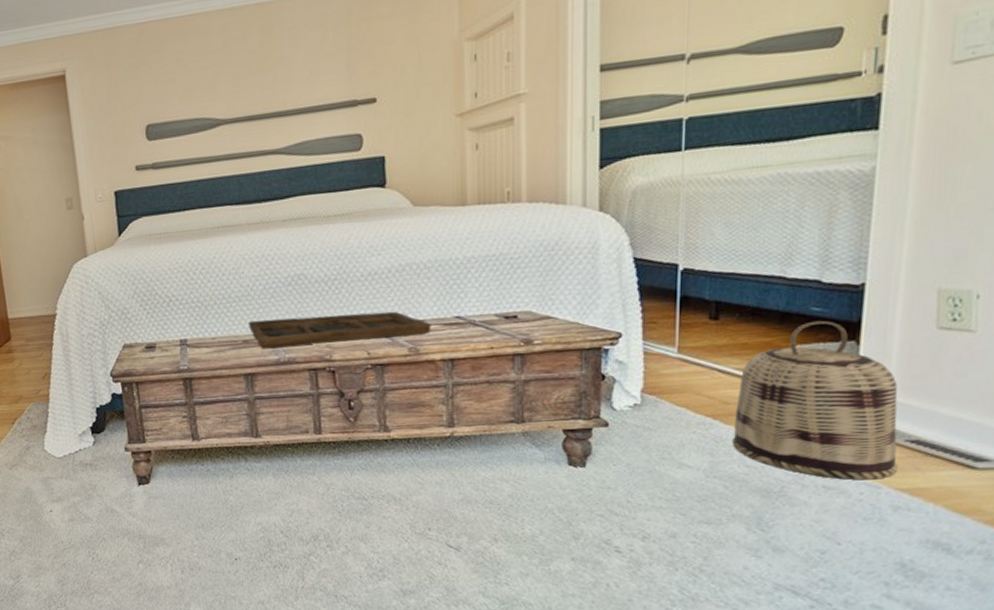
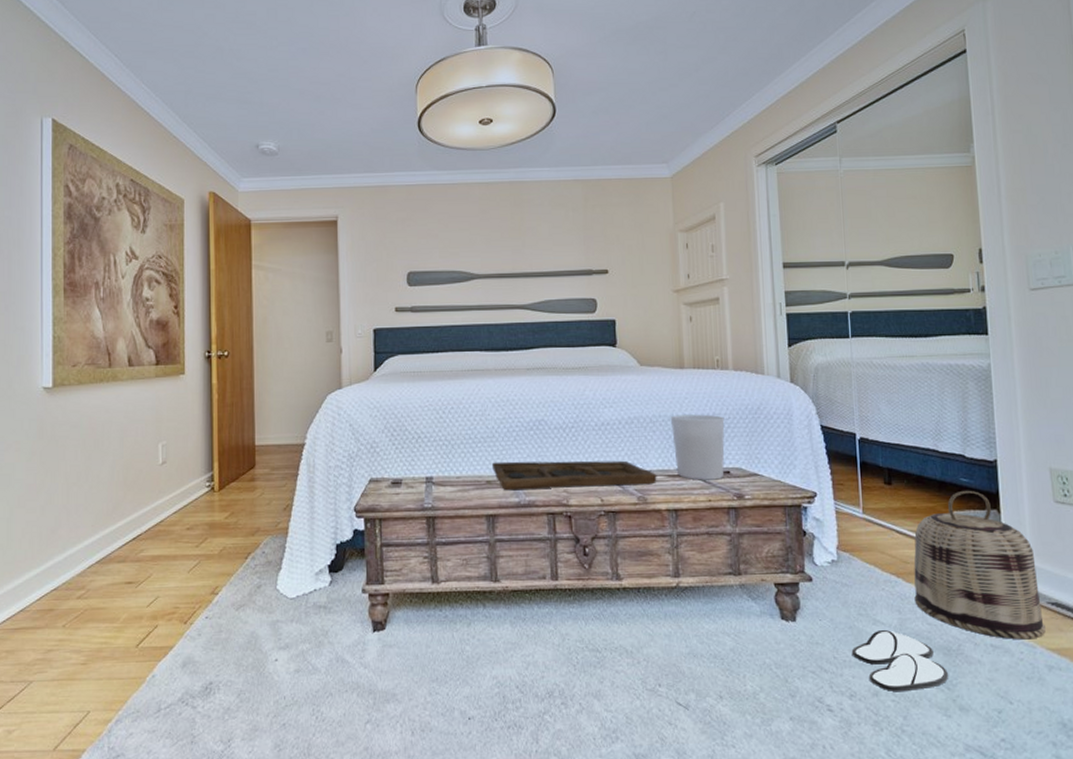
candle holder: none [448,255,514,328] -> present [670,414,725,481]
slippers: none [648,472,764,534] -> present [851,629,948,692]

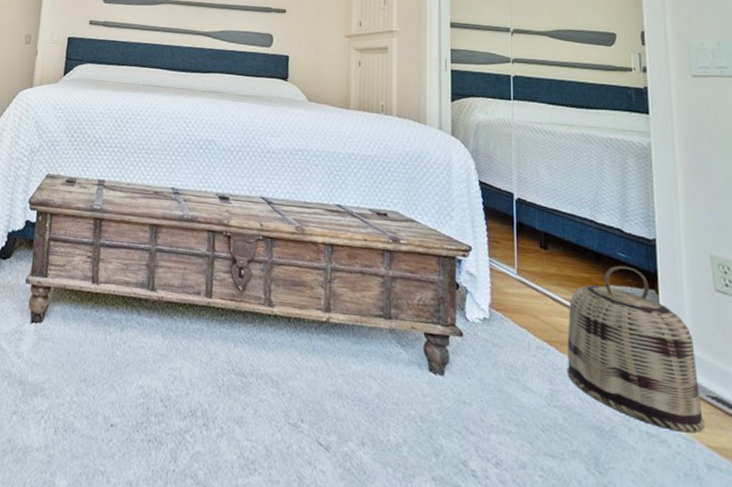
decorative tray: present [492,460,657,491] -> none [161,174,316,217]
candle holder: present [670,414,725,481] -> none [333,152,385,221]
slippers: present [851,629,948,692] -> none [499,397,600,469]

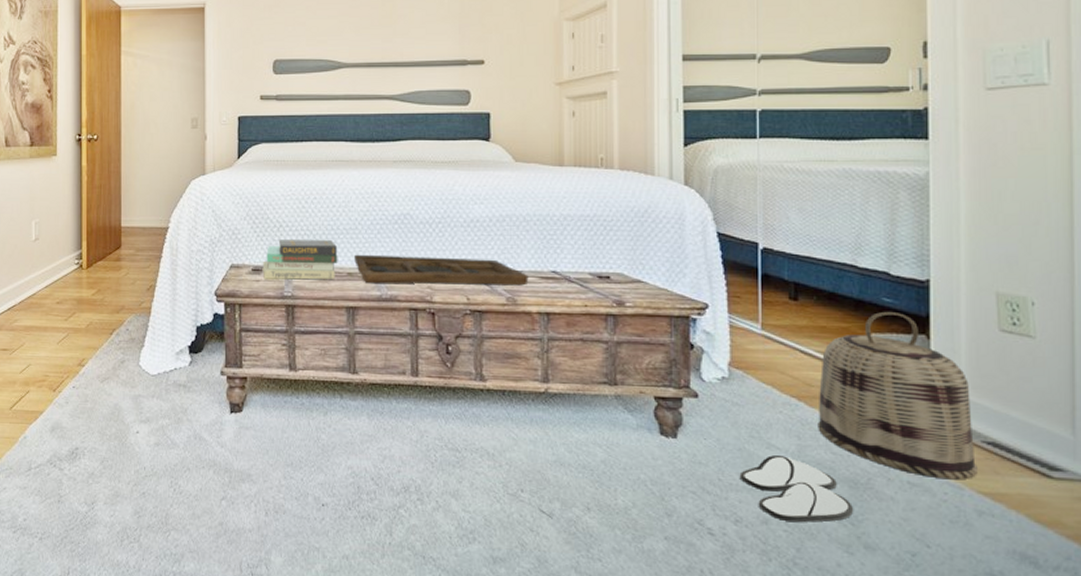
books: none [75,154,147,196] -> present [262,240,338,280]
decorative tray: none [161,174,316,217] -> present [354,254,529,286]
slippers: none [499,397,600,469] -> present [739,454,853,523]

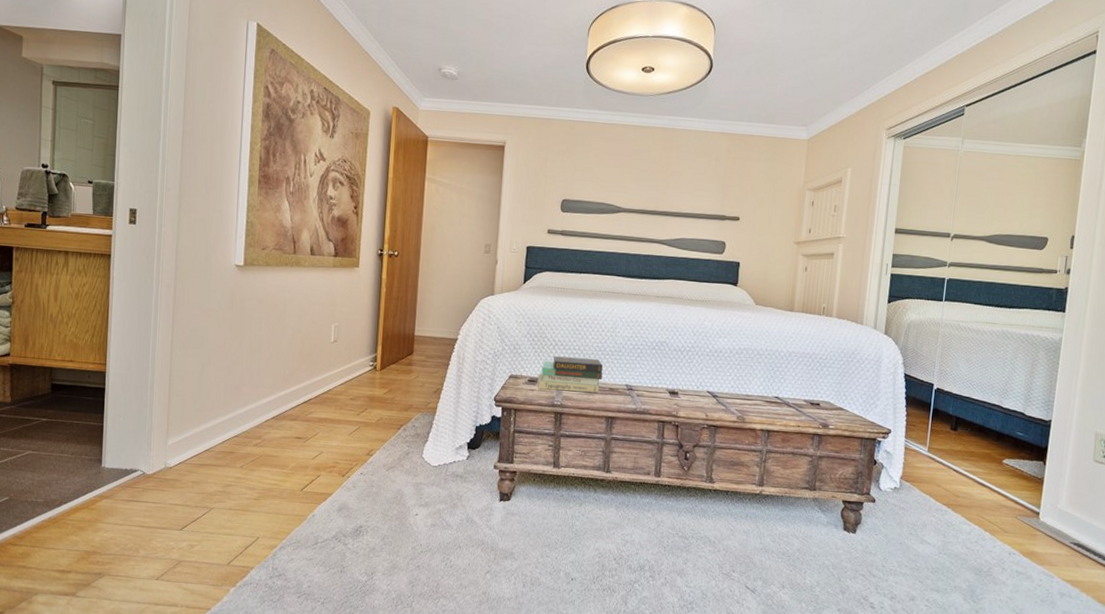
decorative tray: present [354,254,529,286] -> none [616,373,757,407]
slippers: present [739,454,853,523] -> none [898,548,976,600]
basket: present [818,311,978,480] -> none [958,442,1068,571]

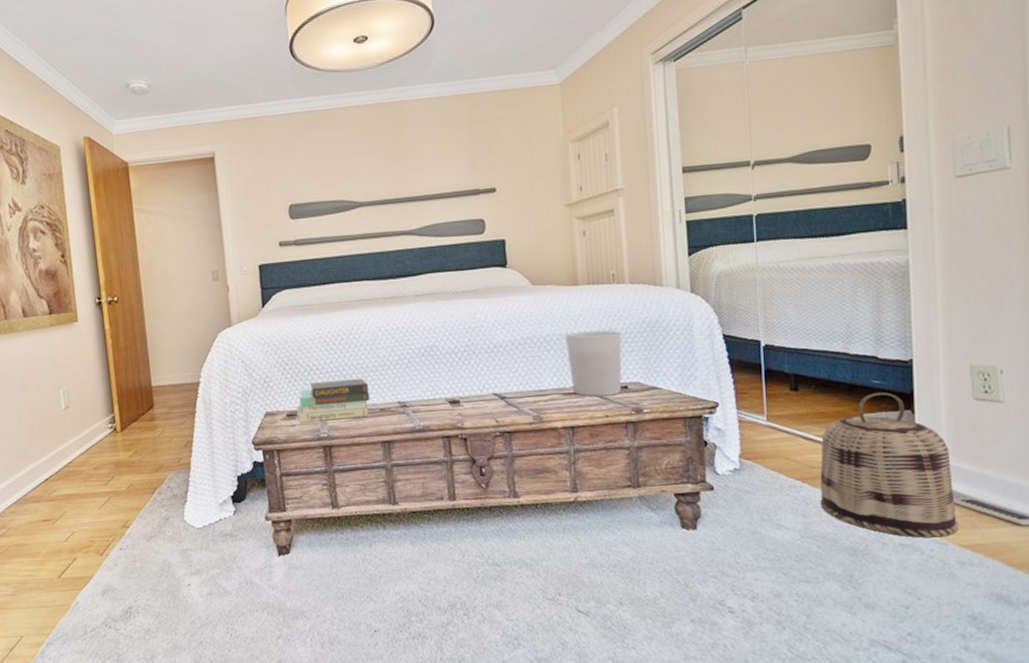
candle holder: none [774,351,822,410] -> present [564,330,622,397]
basket: none [958,442,1068,571] -> present [820,392,959,538]

